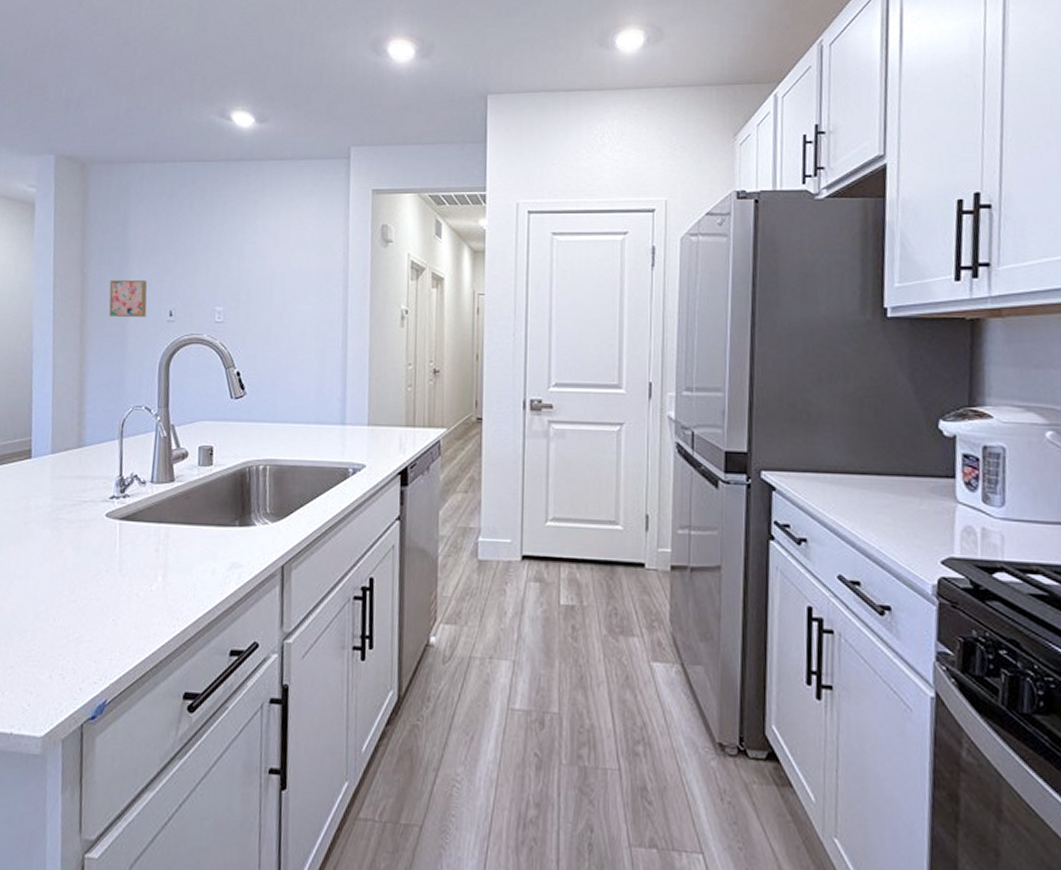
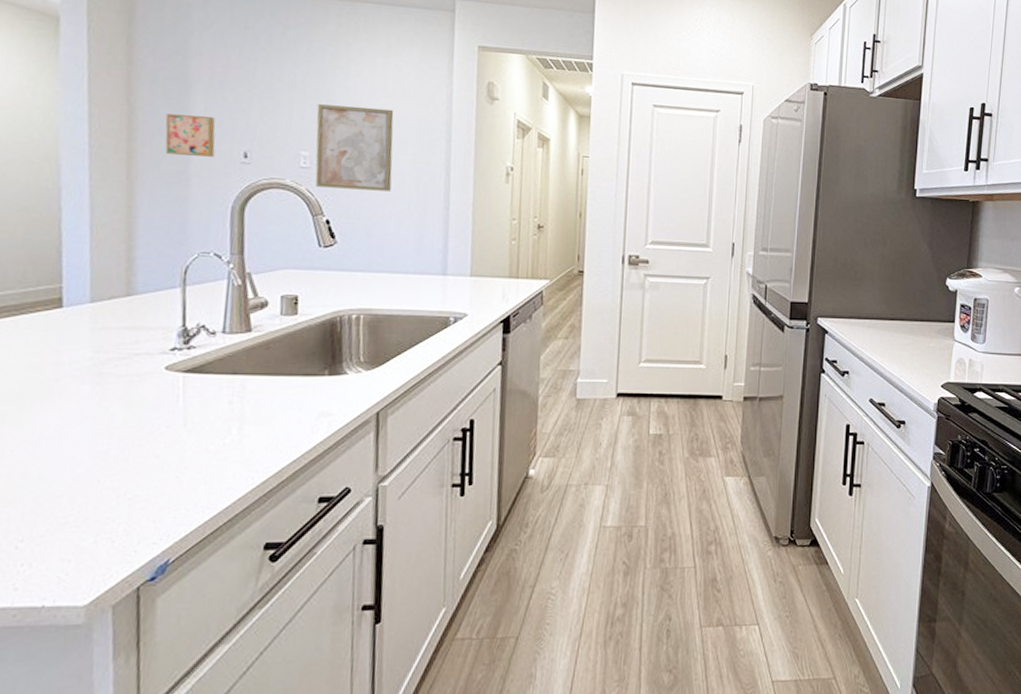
wall art: none [228,260,296,341] -> present [315,104,394,192]

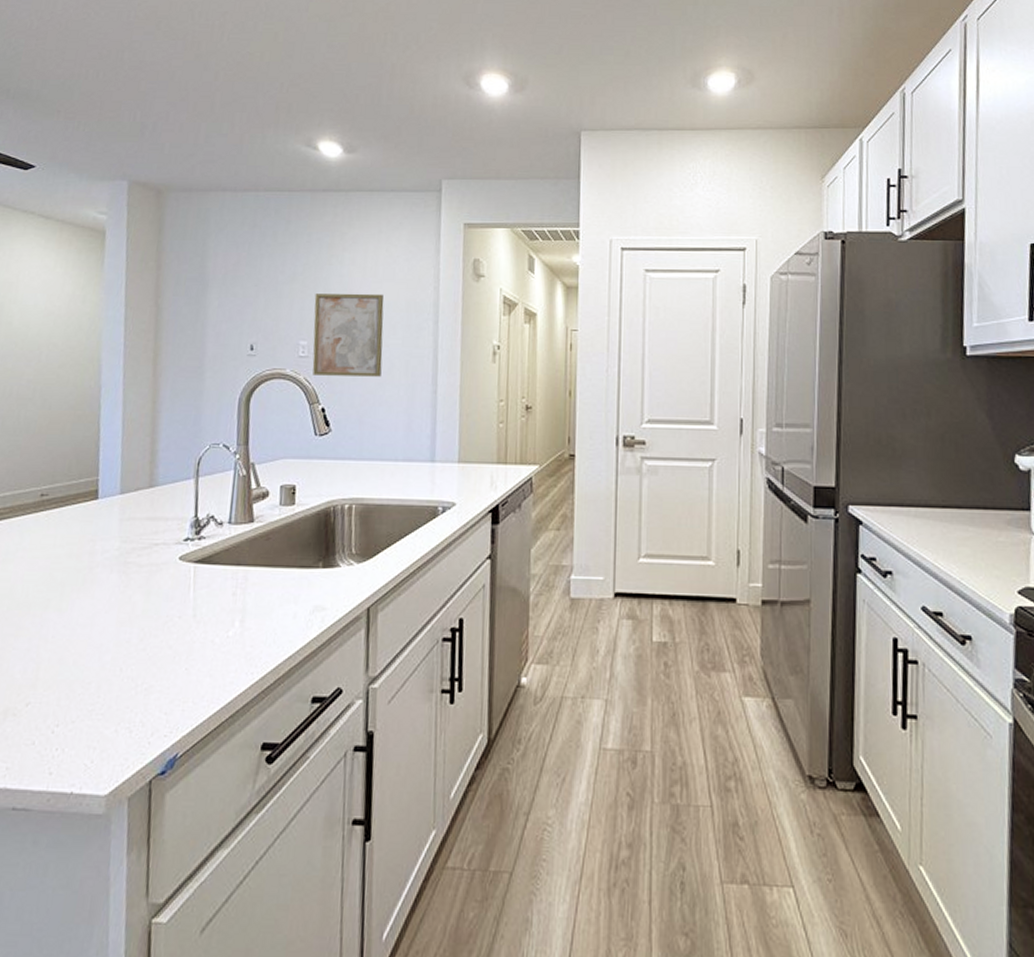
wall art: present [165,114,216,157] -> none [184,312,227,351]

